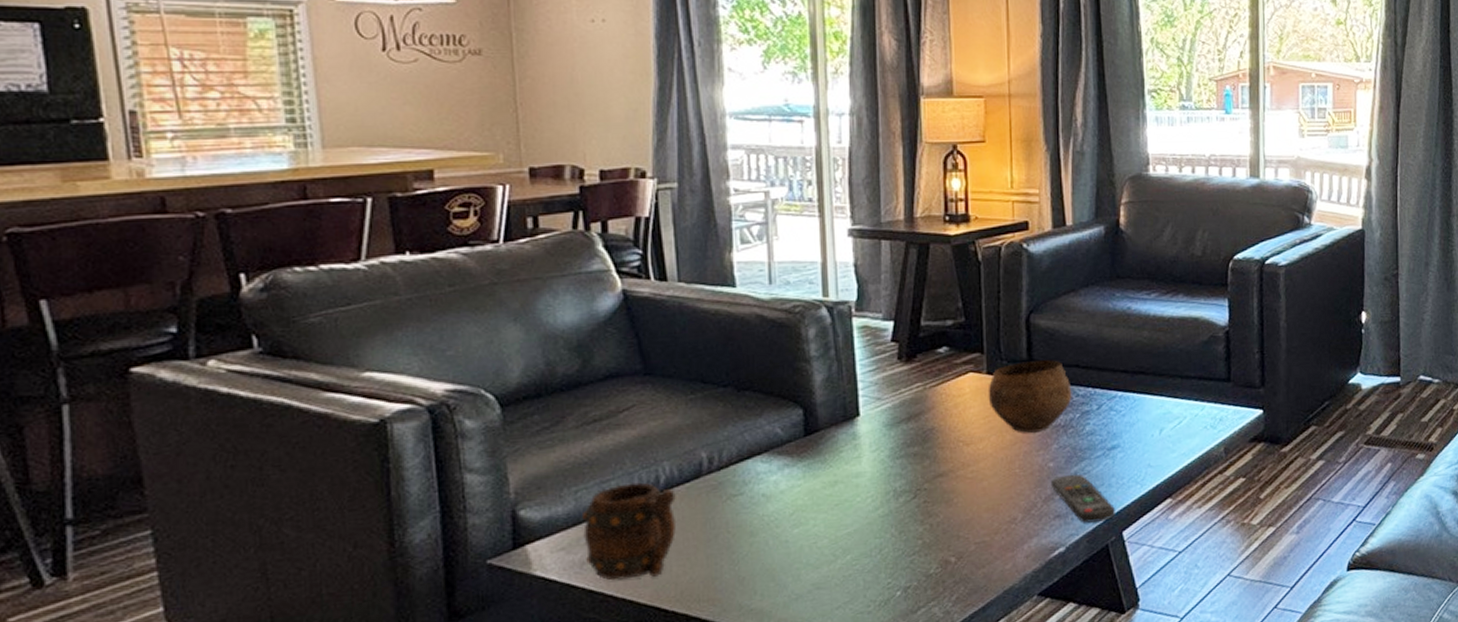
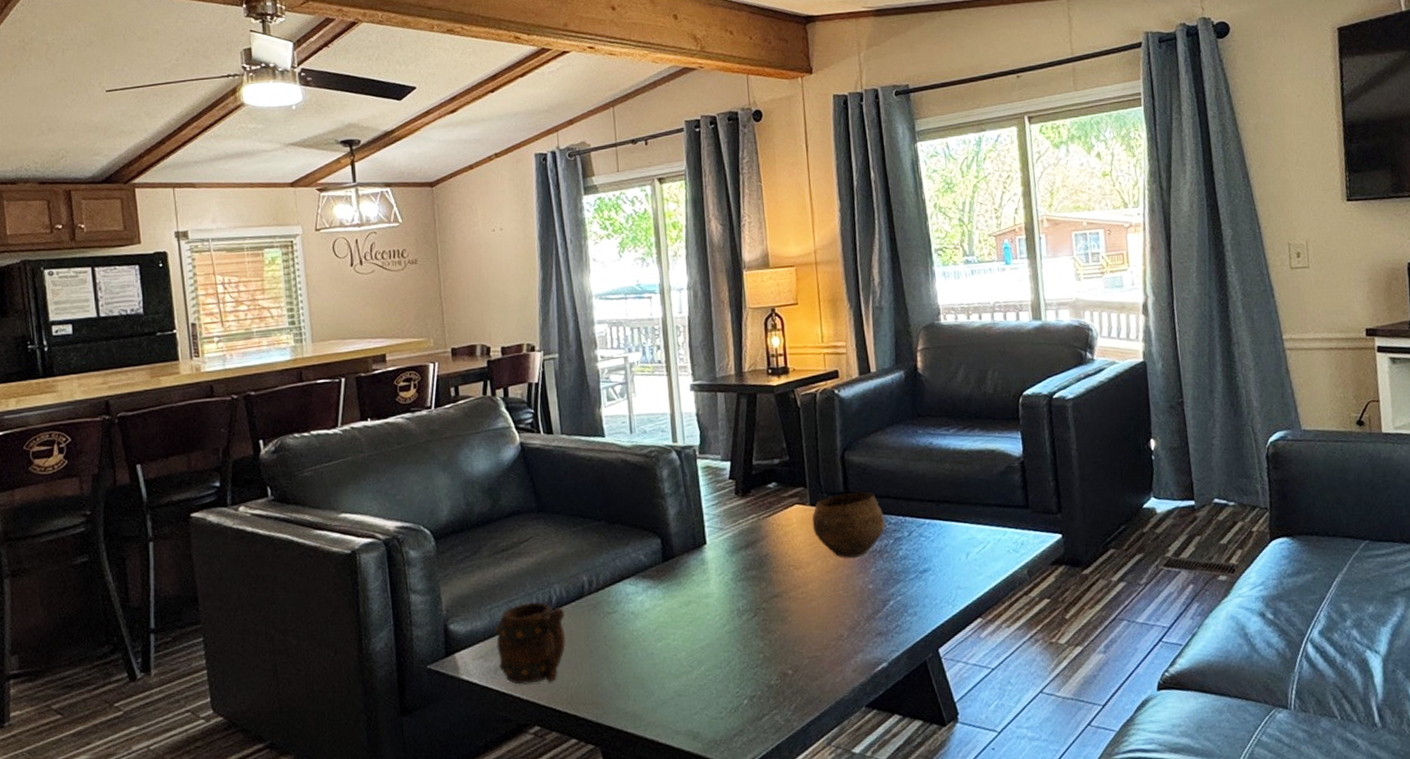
remote control: present [1052,474,1115,523] -> none [872,595,931,640]

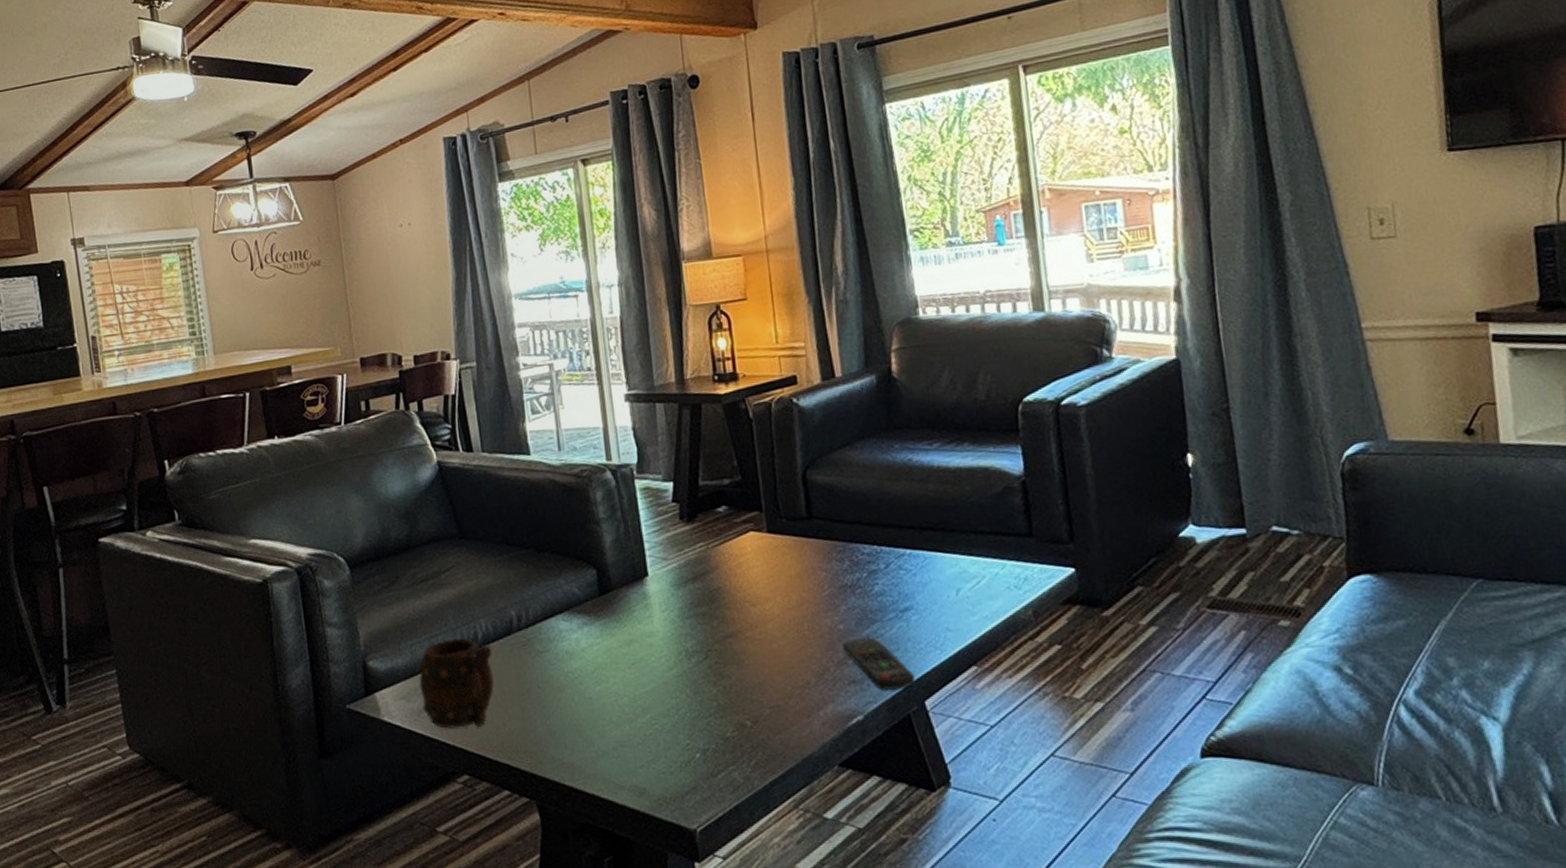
bowl: present [812,491,885,559] -> none [769,516,857,594]
remote control: none [872,595,931,640] -> present [843,637,915,690]

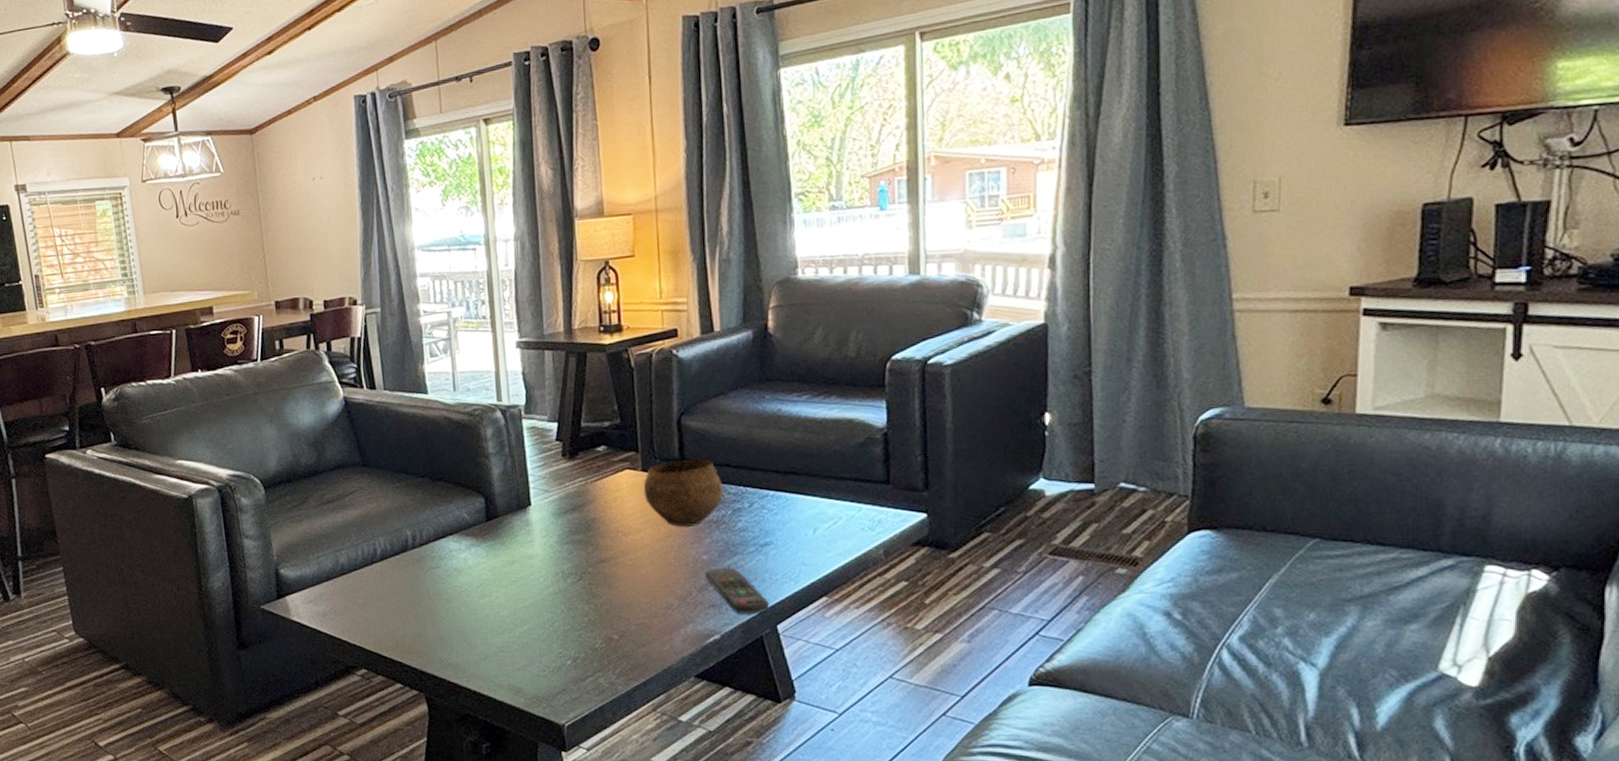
mug: present [417,638,494,729] -> none [323,553,390,630]
bowl: none [769,516,857,594] -> present [643,458,724,528]

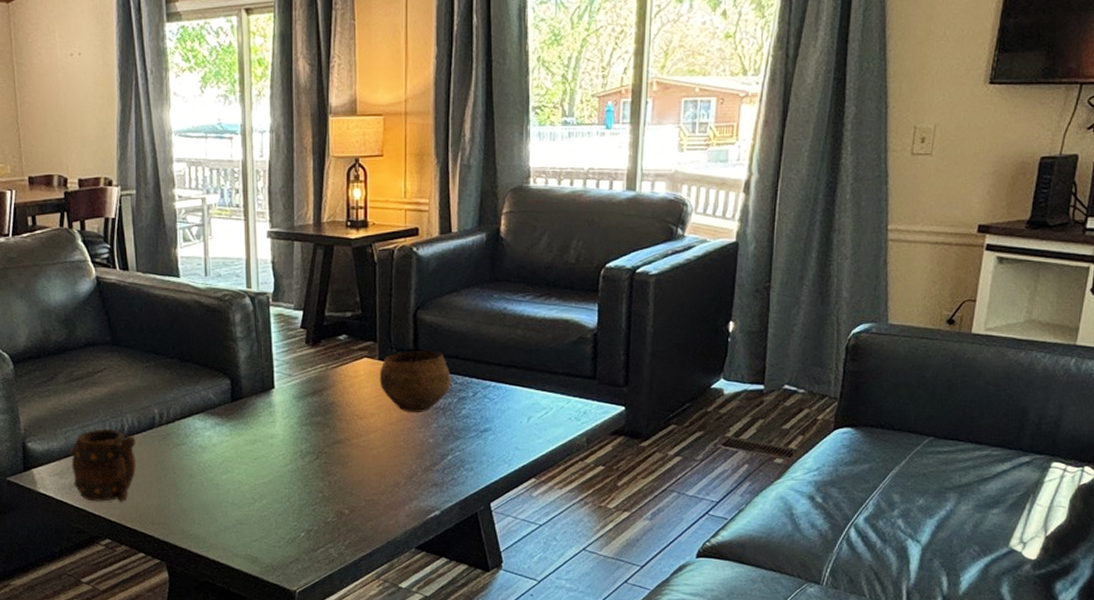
mug: none [323,553,390,630] -> present [70,429,136,502]
remote control: present [706,567,769,614] -> none [431,450,485,492]

